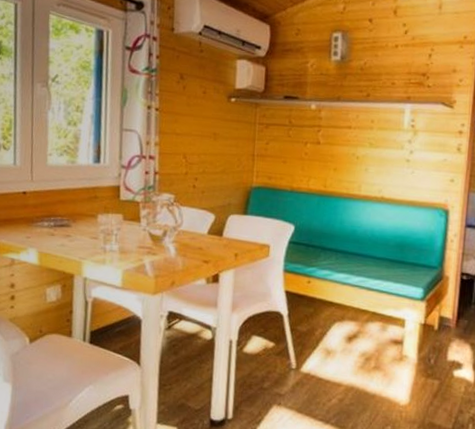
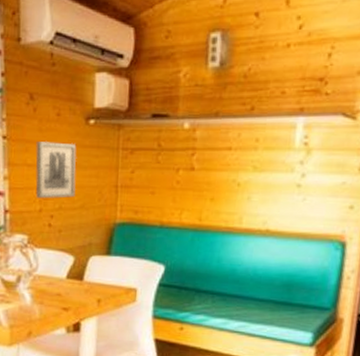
wall art: none [183,114,220,164] -> present [35,141,77,199]

